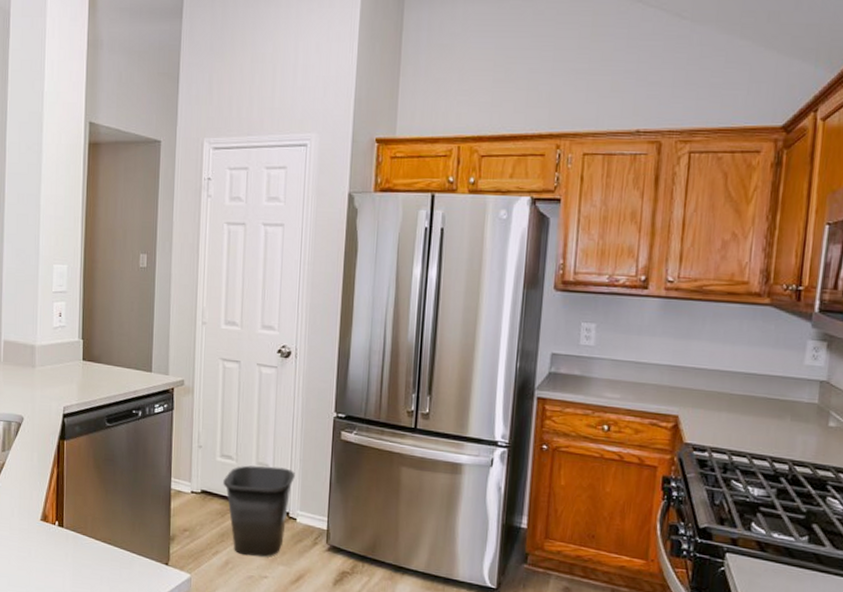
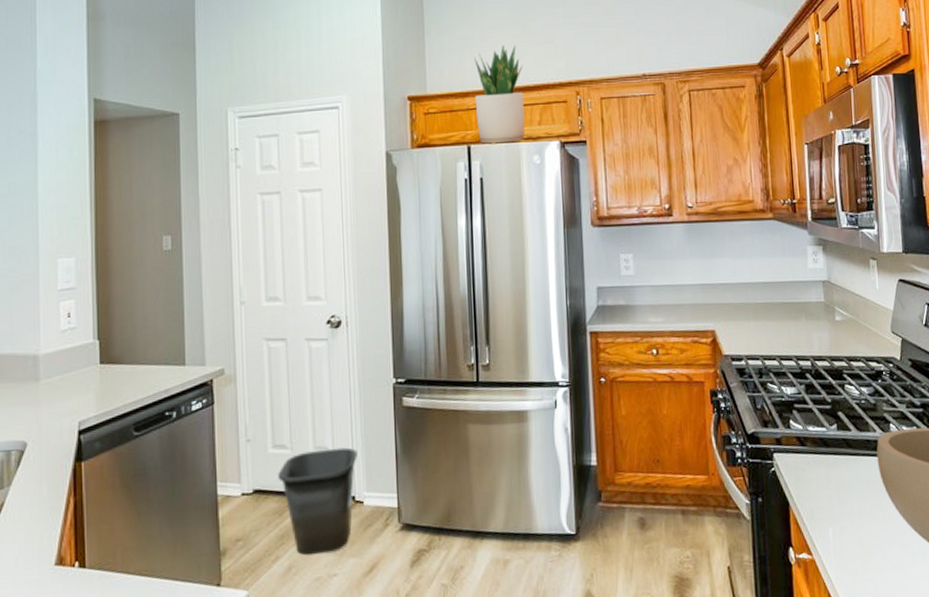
planter: none [444,90,500,195] -> present [474,45,525,144]

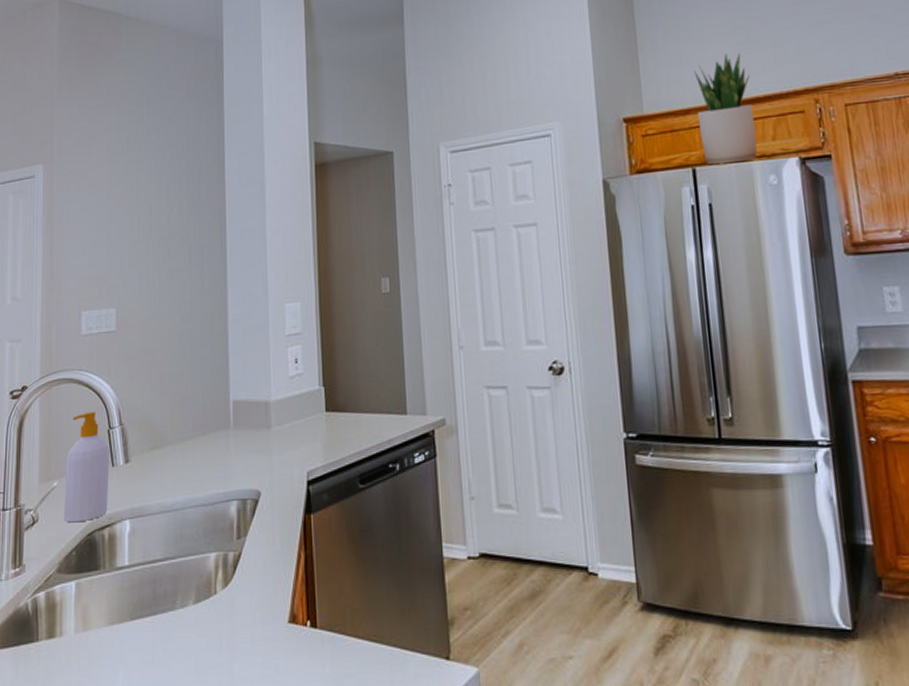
waste bin: present [278,447,358,555] -> none [504,510,589,631]

